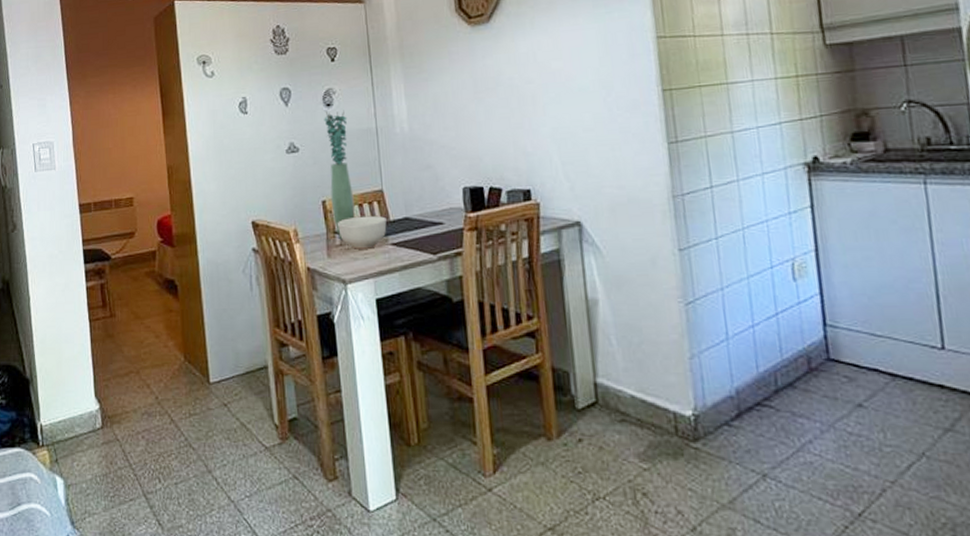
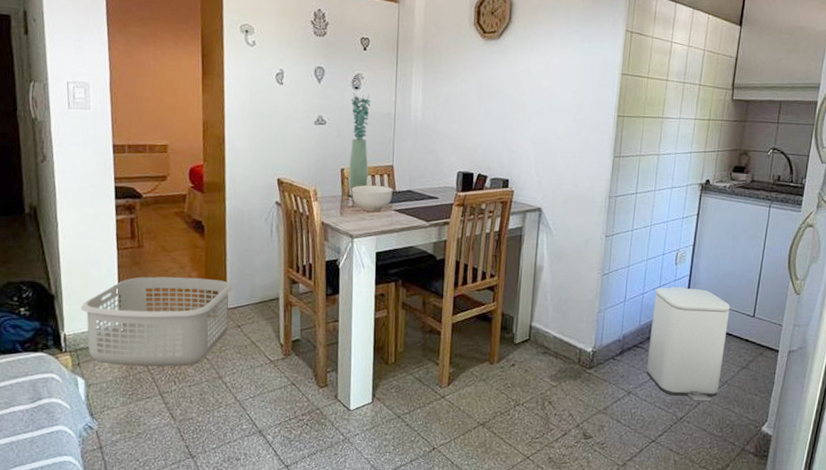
clothes hamper: none [56,347,215,461] -> present [81,276,234,367]
pedal bin: none [771,312,914,487] -> present [646,286,730,402]

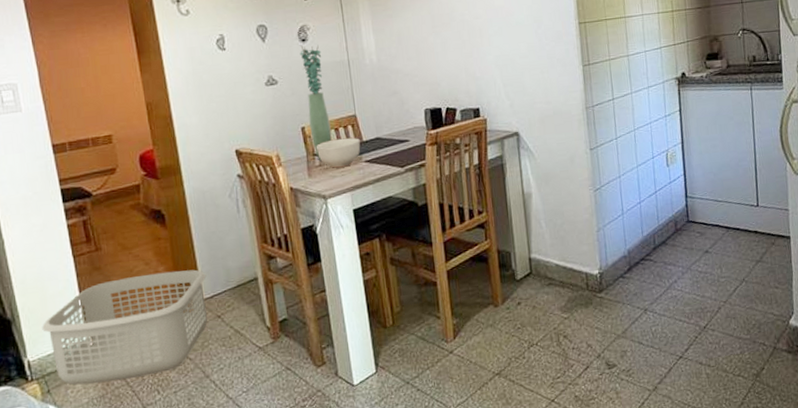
pedal bin: present [646,286,730,402] -> none [652,187,738,306]

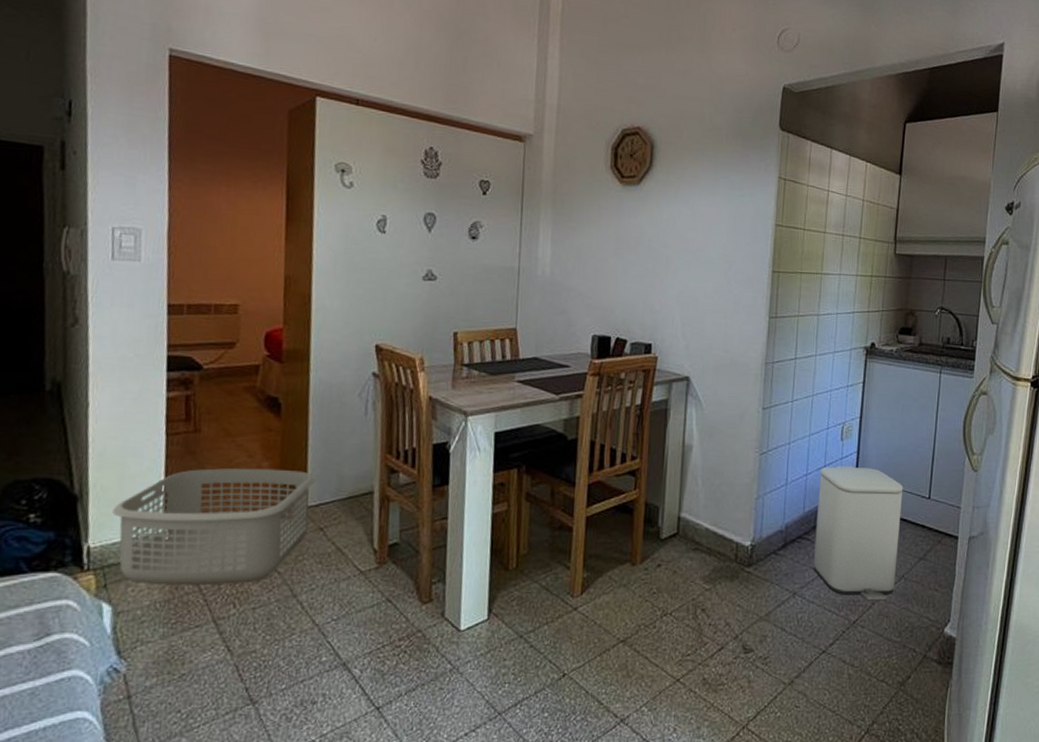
vase: present [300,44,332,161] -> none [463,242,491,373]
bowl: present [315,137,361,168] -> none [466,351,516,384]
pedal bin: none [652,187,738,306] -> present [813,466,903,601]

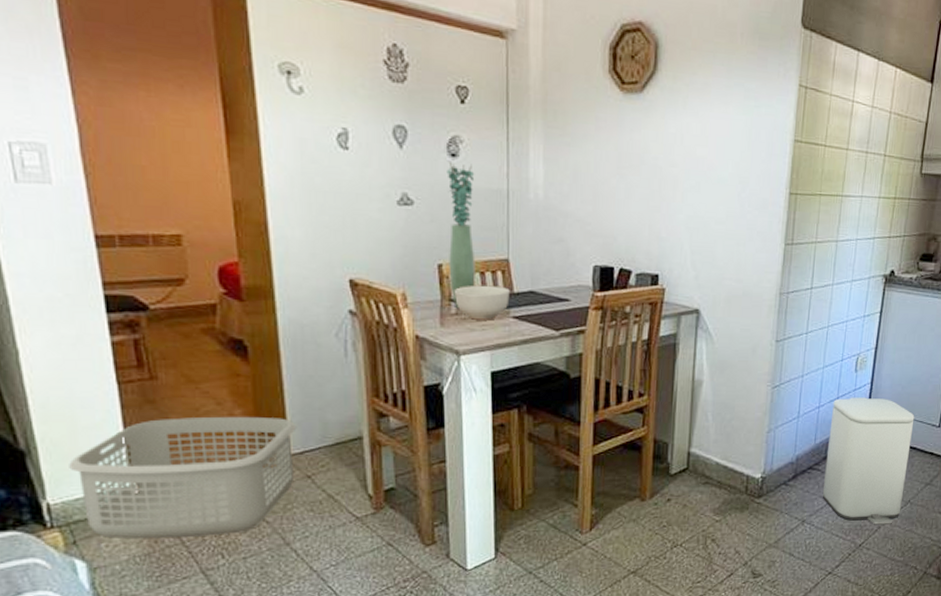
vase: none [463,242,491,373] -> present [447,160,475,309]
bowl: none [466,351,516,384] -> present [453,285,510,320]

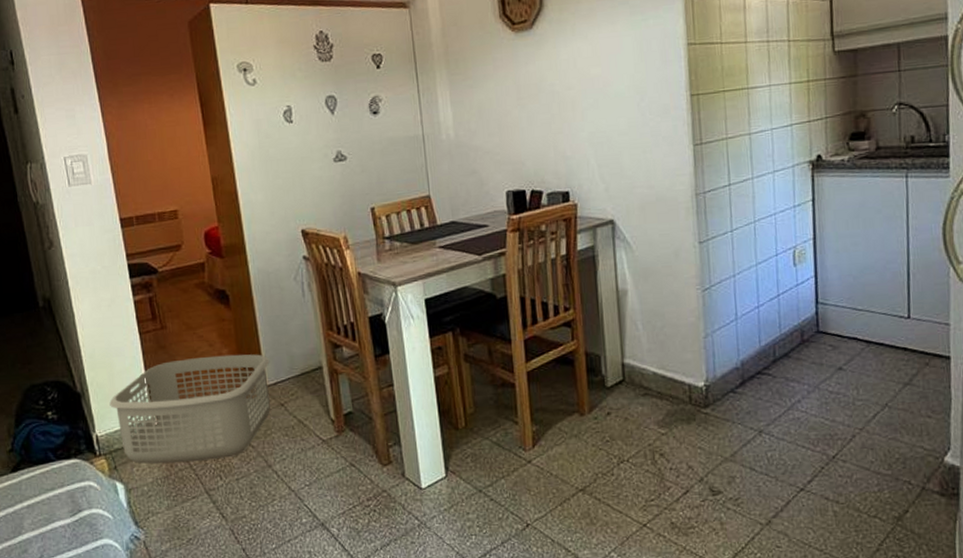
vase: present [447,160,475,309] -> none [371,117,403,245]
bowl: present [453,285,510,320] -> none [386,220,435,253]
pedal bin: present [822,397,915,525] -> none [774,292,878,433]

